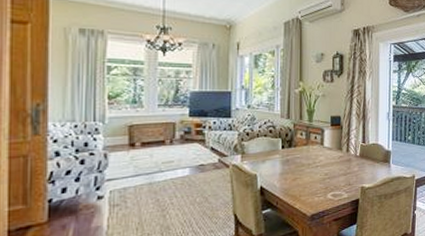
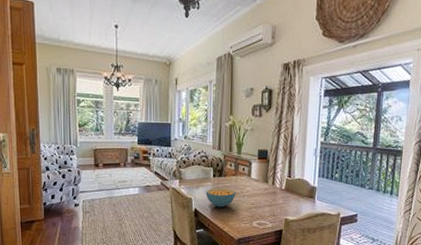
cereal bowl: none [273,159,309,182] -> present [205,187,237,208]

